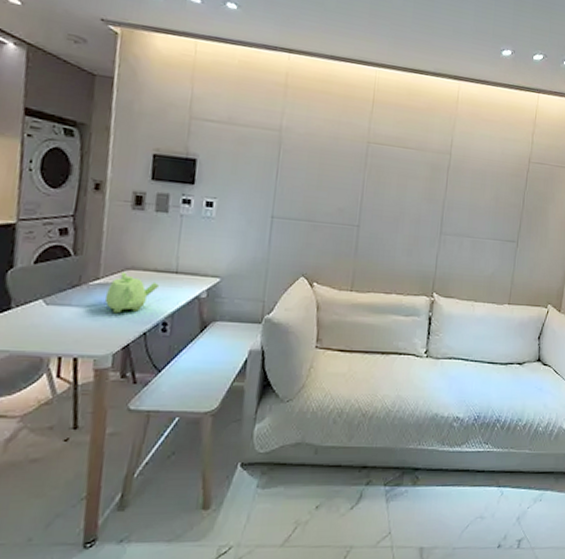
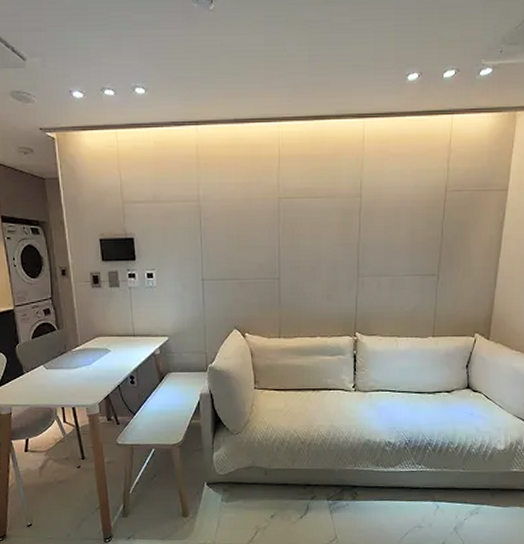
teapot: present [104,271,160,314] -> none [85,338,123,372]

